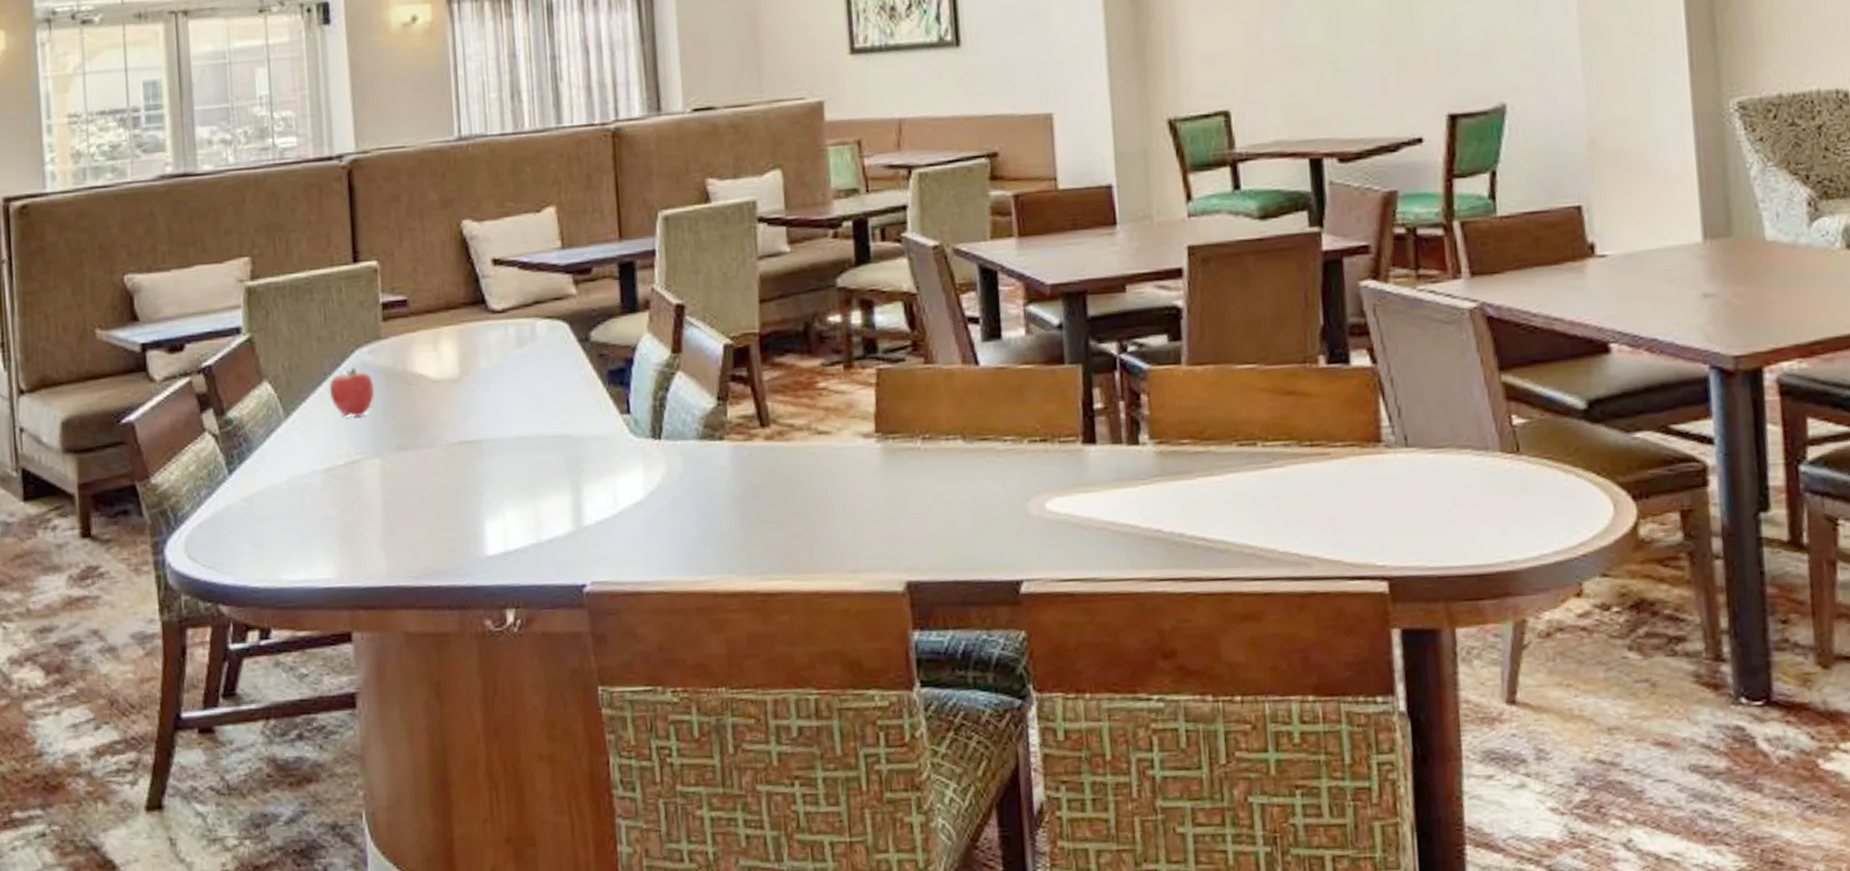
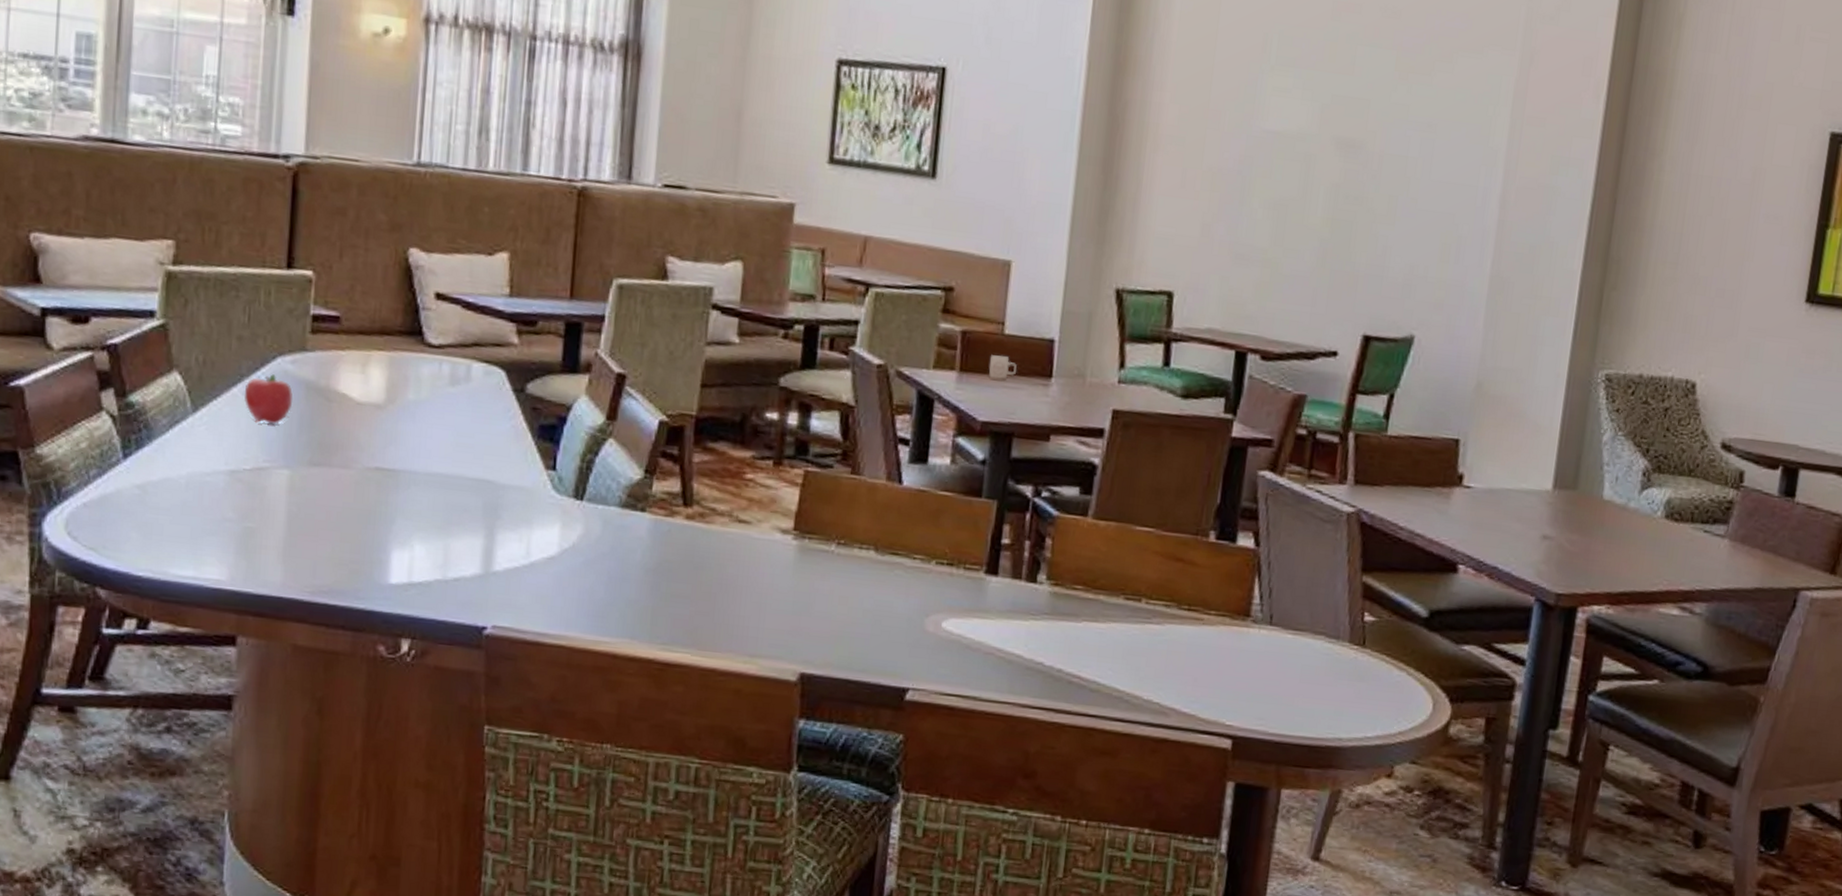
mug: none [1047,212,1078,240] -> present [988,355,1017,382]

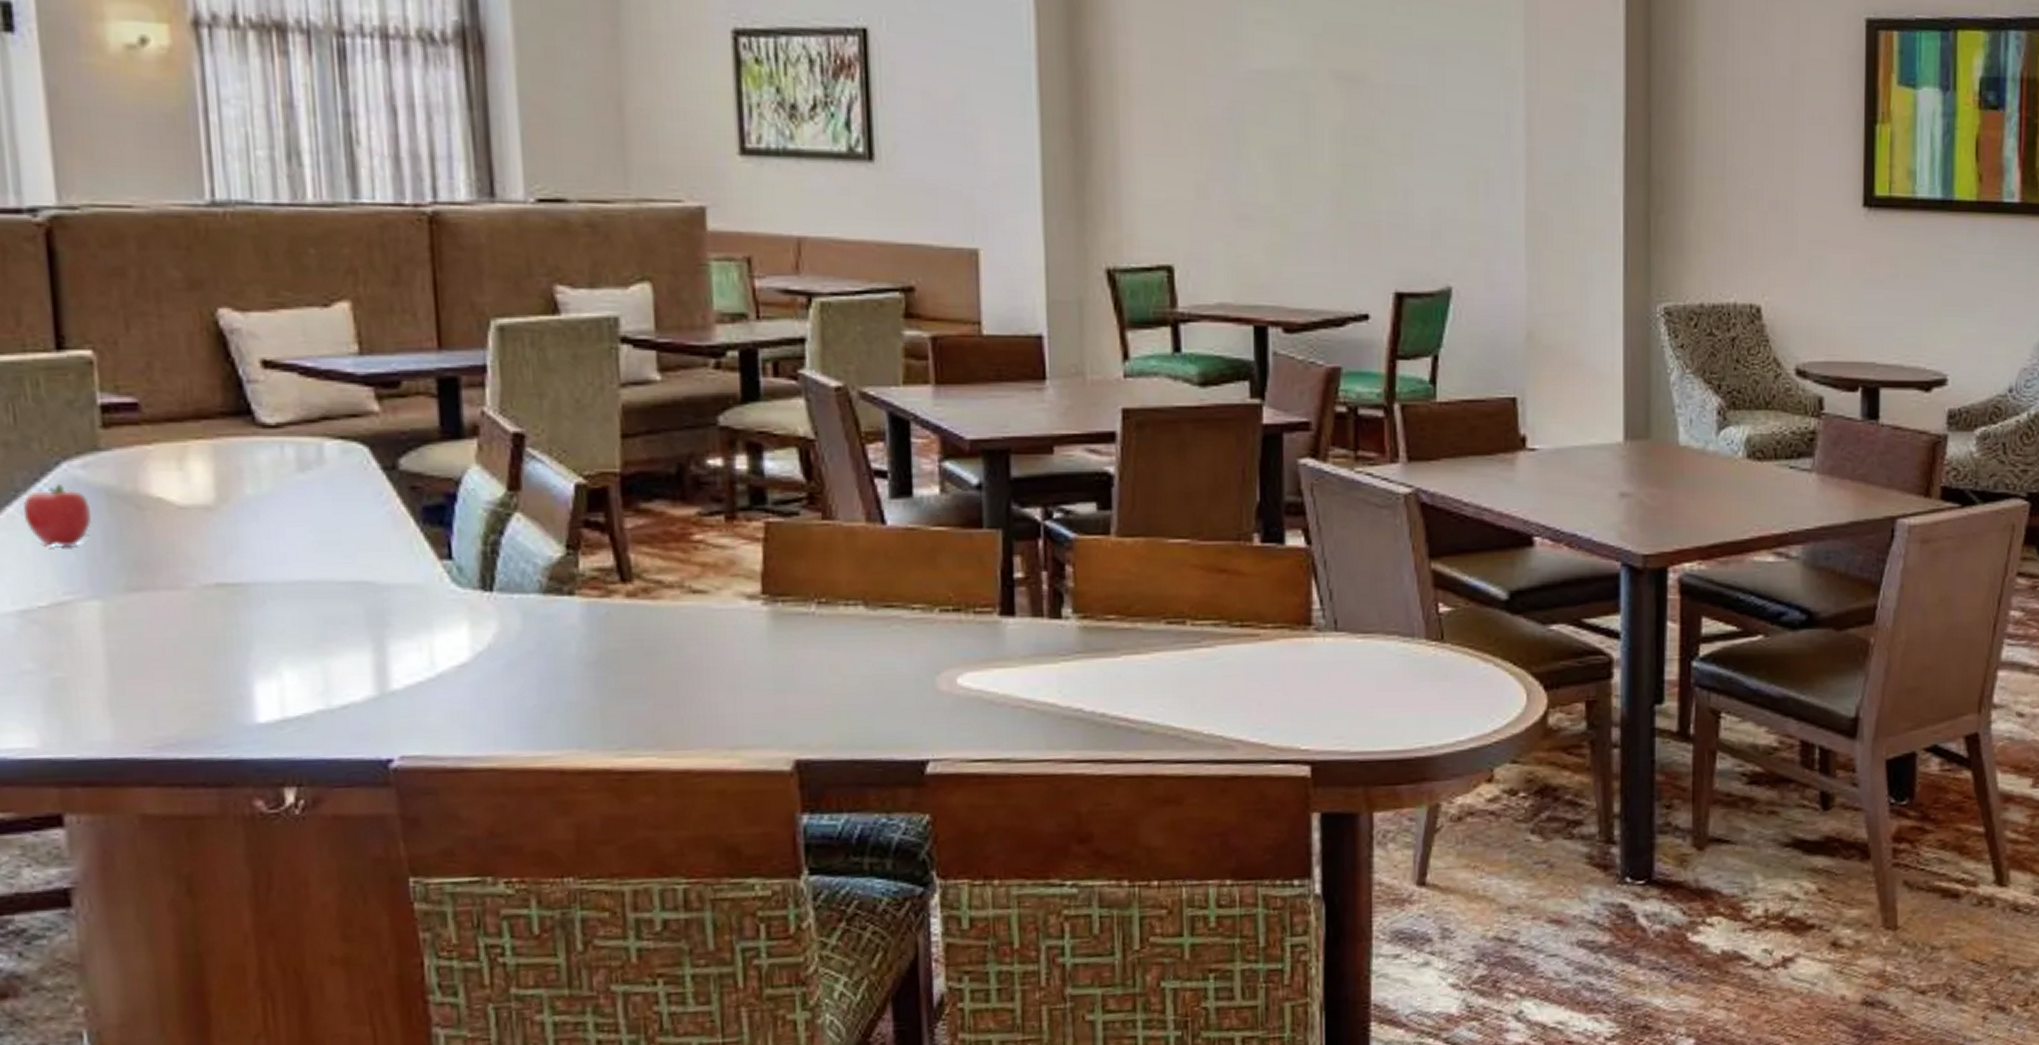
mug: present [988,355,1017,382] -> none [969,361,1003,391]

